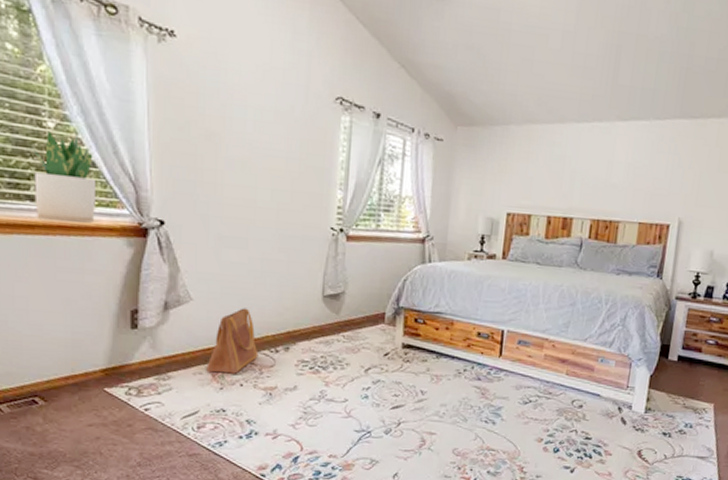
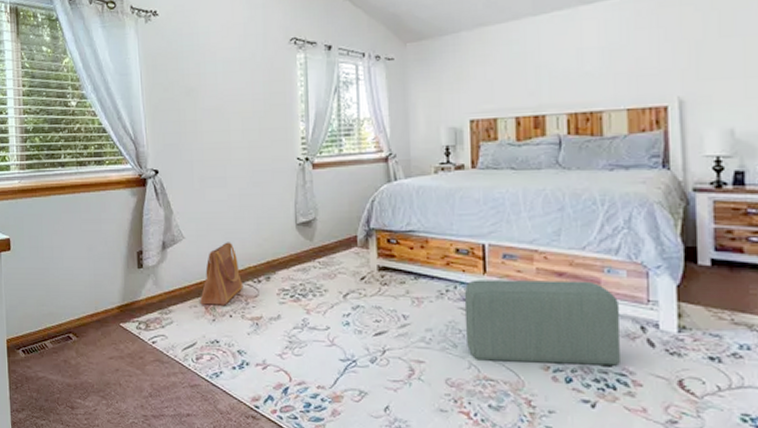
planter: present [32,131,95,224] -> none [61,106,107,182]
pouf: none [476,361,606,439] -> present [464,280,621,366]

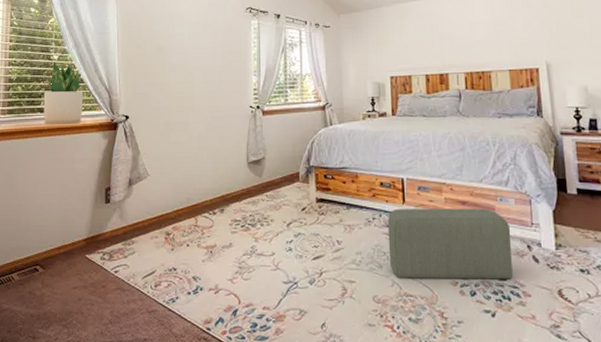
planter: none [61,106,107,182] -> present [43,60,83,126]
tote bag: present [200,242,243,305] -> none [161,178,200,236]

